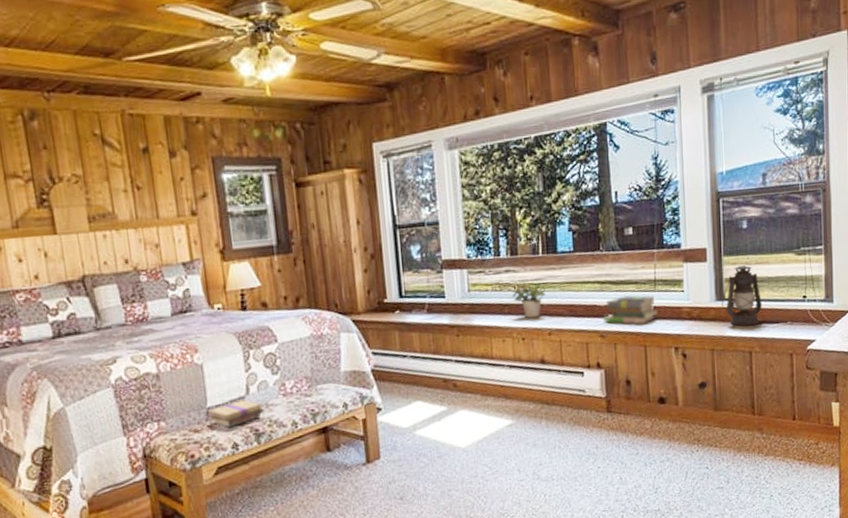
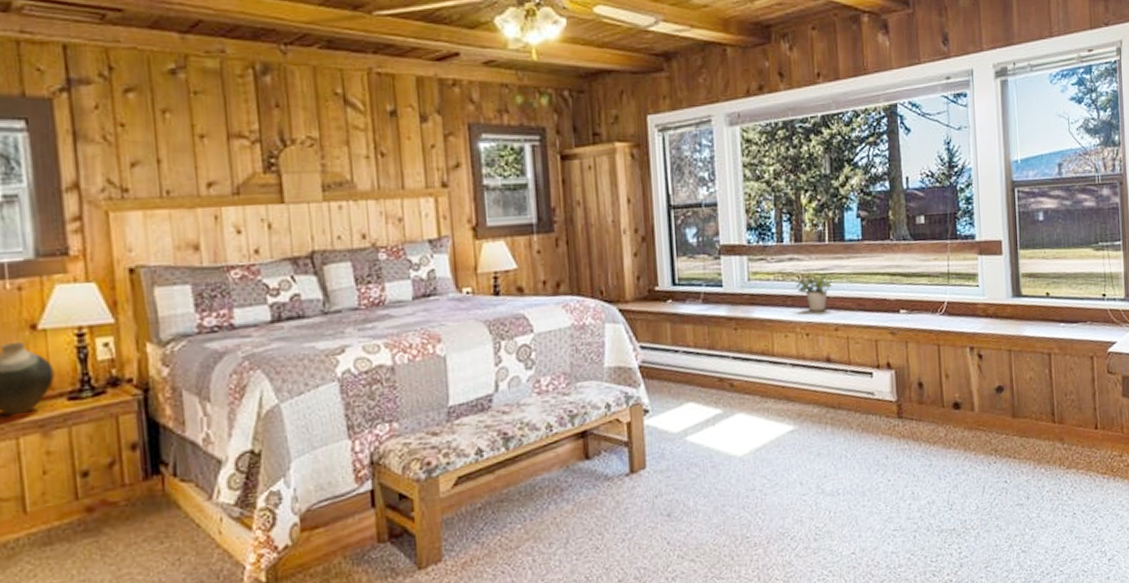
books: present [208,400,265,428] -> none [449,398,515,431]
books: present [602,294,658,324] -> none [893,288,952,321]
lantern: present [721,265,762,327] -> none [1018,260,1060,326]

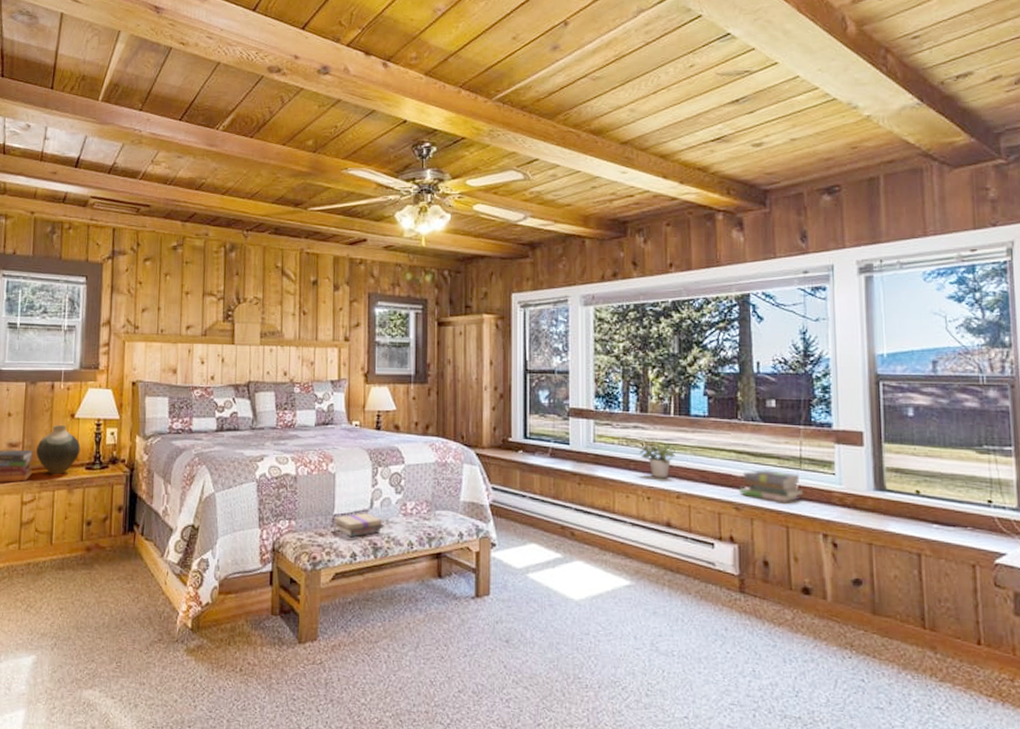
books: none [449,398,515,431] -> present [334,513,384,538]
books: none [893,288,952,321] -> present [738,470,804,502]

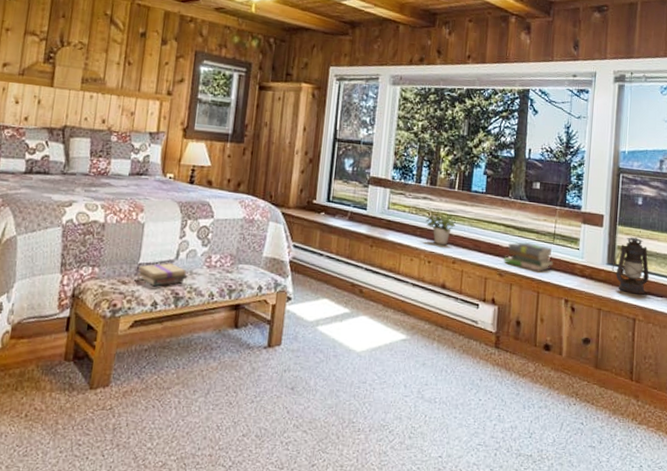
lantern: none [881,456,933,525] -> present [612,237,649,295]

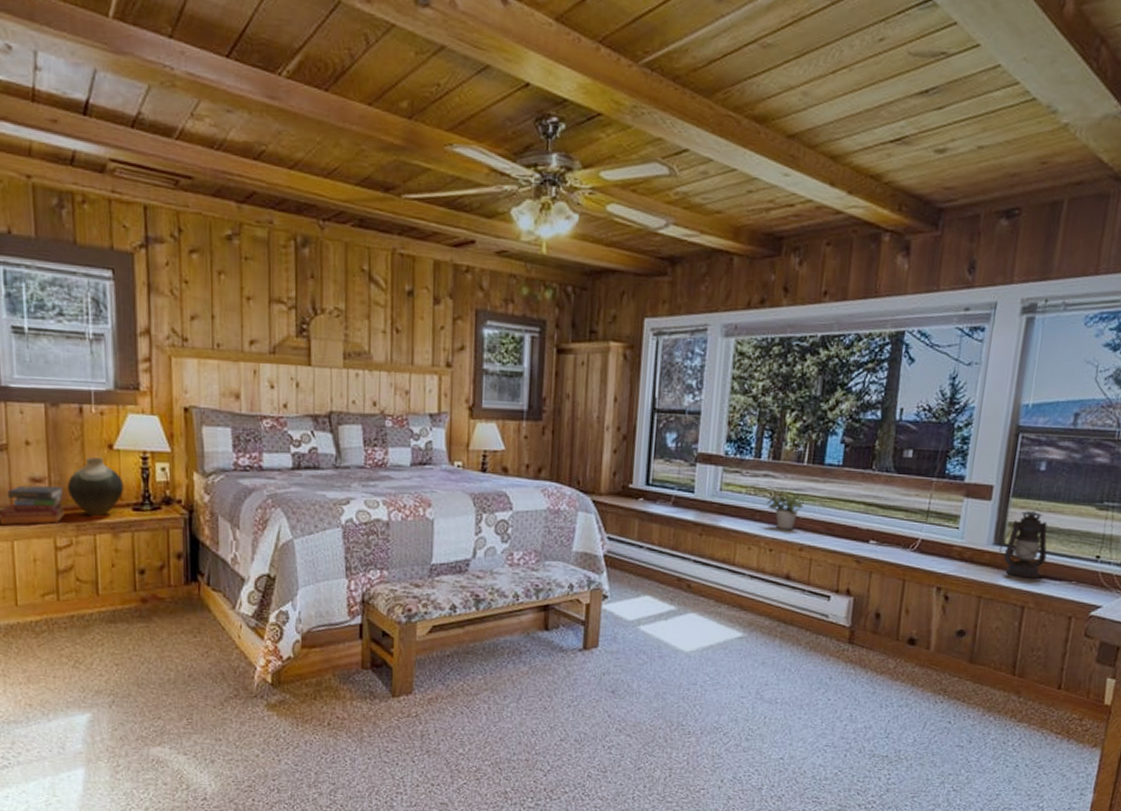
books: present [137,263,188,287] -> none [431,563,488,589]
books: present [503,242,554,271] -> none [861,522,926,556]

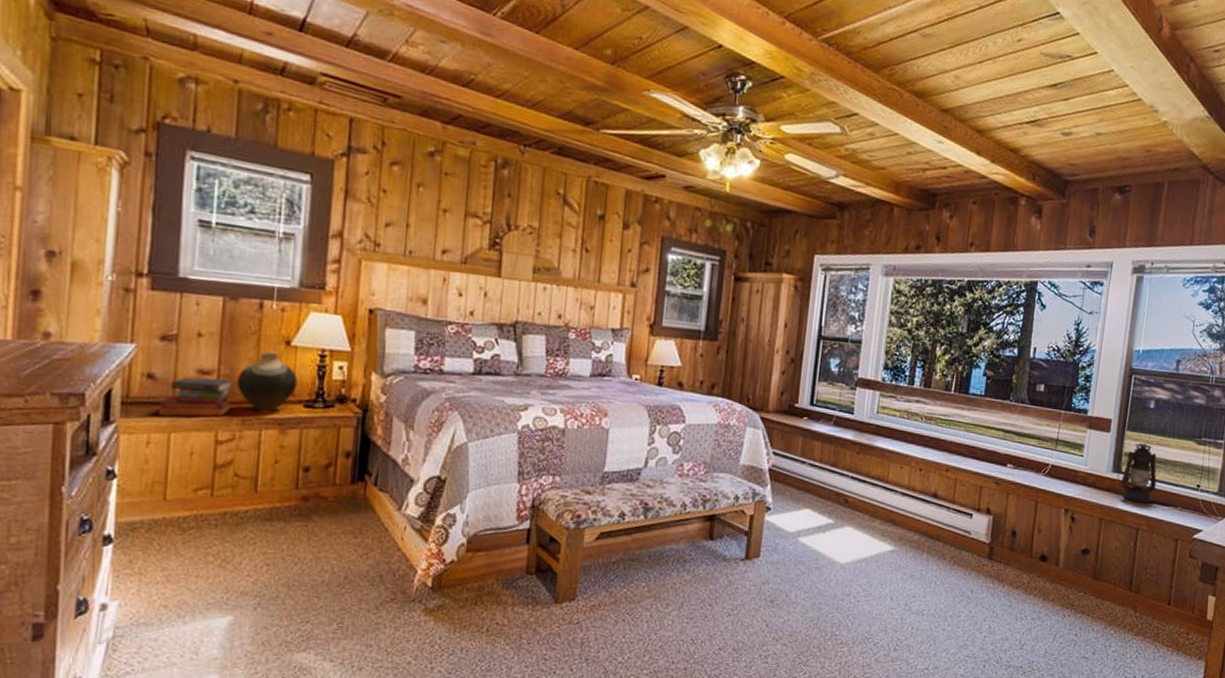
potted plant: present [766,492,804,529] -> none [917,417,950,451]

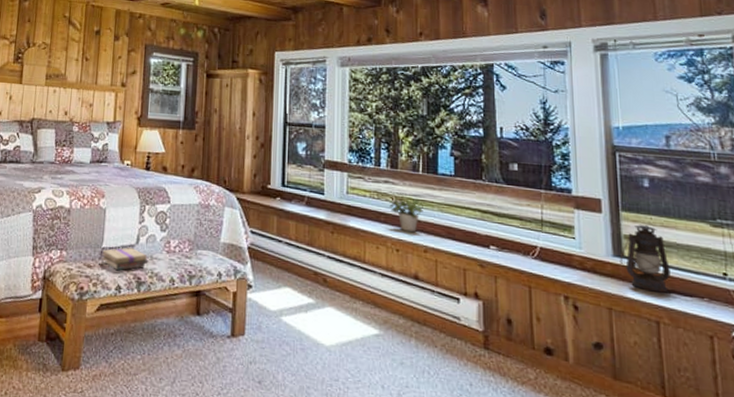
books: none [603,471,658,497] -> present [102,247,149,271]
potted plant: none [917,417,950,451] -> present [388,197,423,232]

